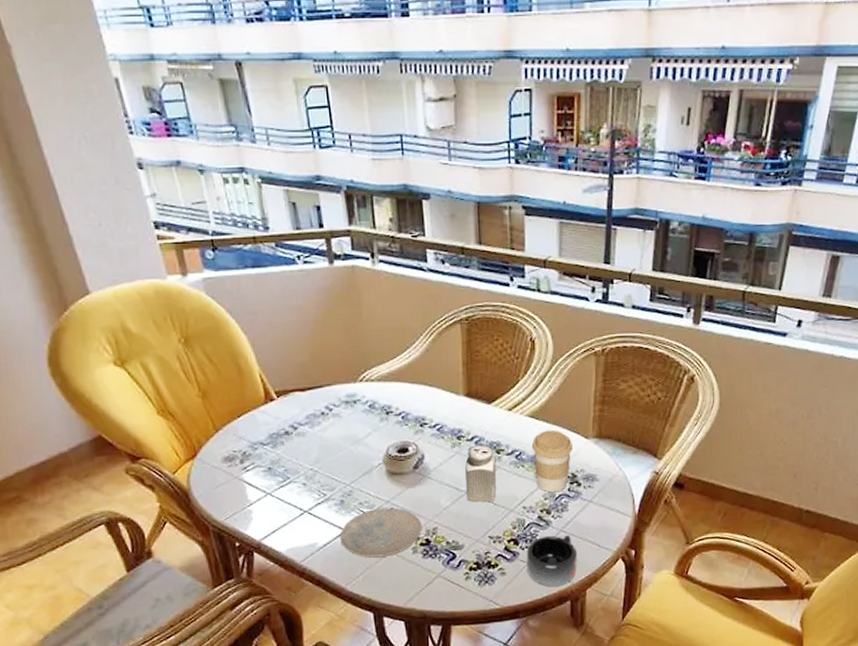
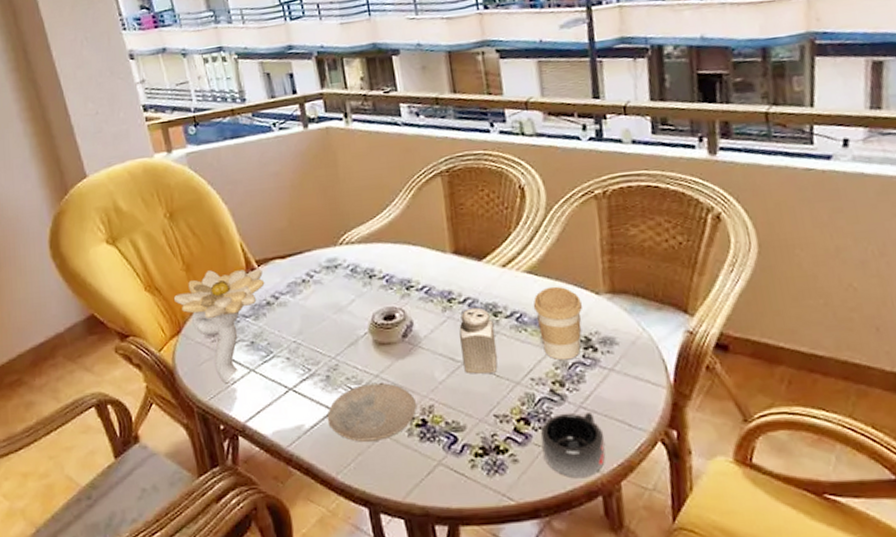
flower: none [188,398,284,506] -> present [173,269,265,384]

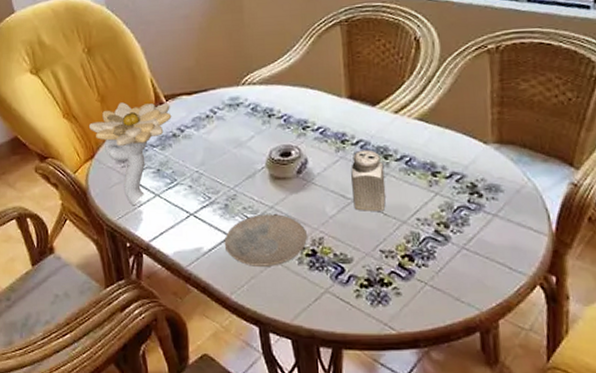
coffee cup: present [533,286,582,361] -> none [422,134,470,204]
mug: present [541,413,606,479] -> none [423,254,485,314]

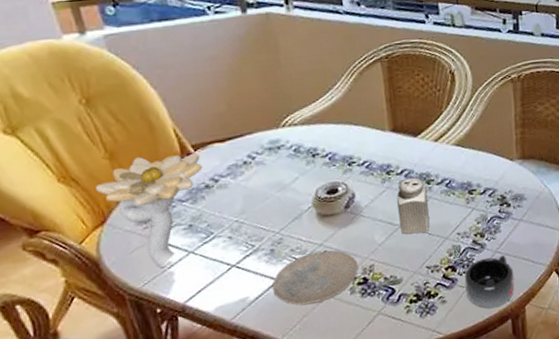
mug: none [423,254,485,314] -> present [465,255,515,309]

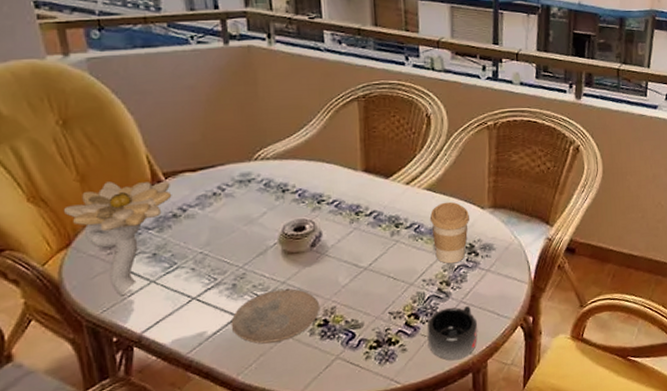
salt shaker: present [397,177,430,235] -> none [364,219,396,278]
coffee cup: none [460,155,499,217] -> present [429,201,469,264]

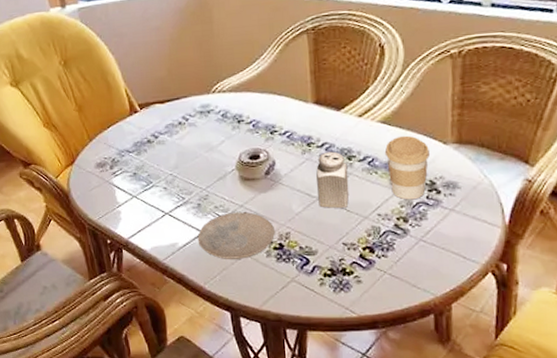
flower: present [63,182,172,296] -> none [68,111,146,207]
salt shaker: none [364,219,396,278] -> present [316,151,349,208]
mug: present [427,306,478,361] -> none [383,245,440,299]

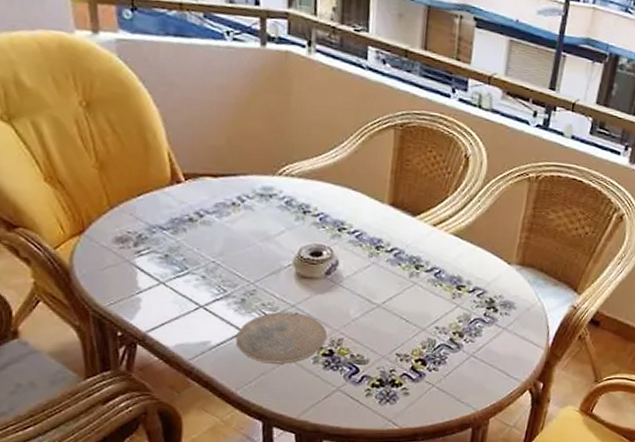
salt shaker: present [316,151,349,208] -> none [378,258,414,318]
coffee cup: present [384,135,430,200] -> none [452,251,494,316]

